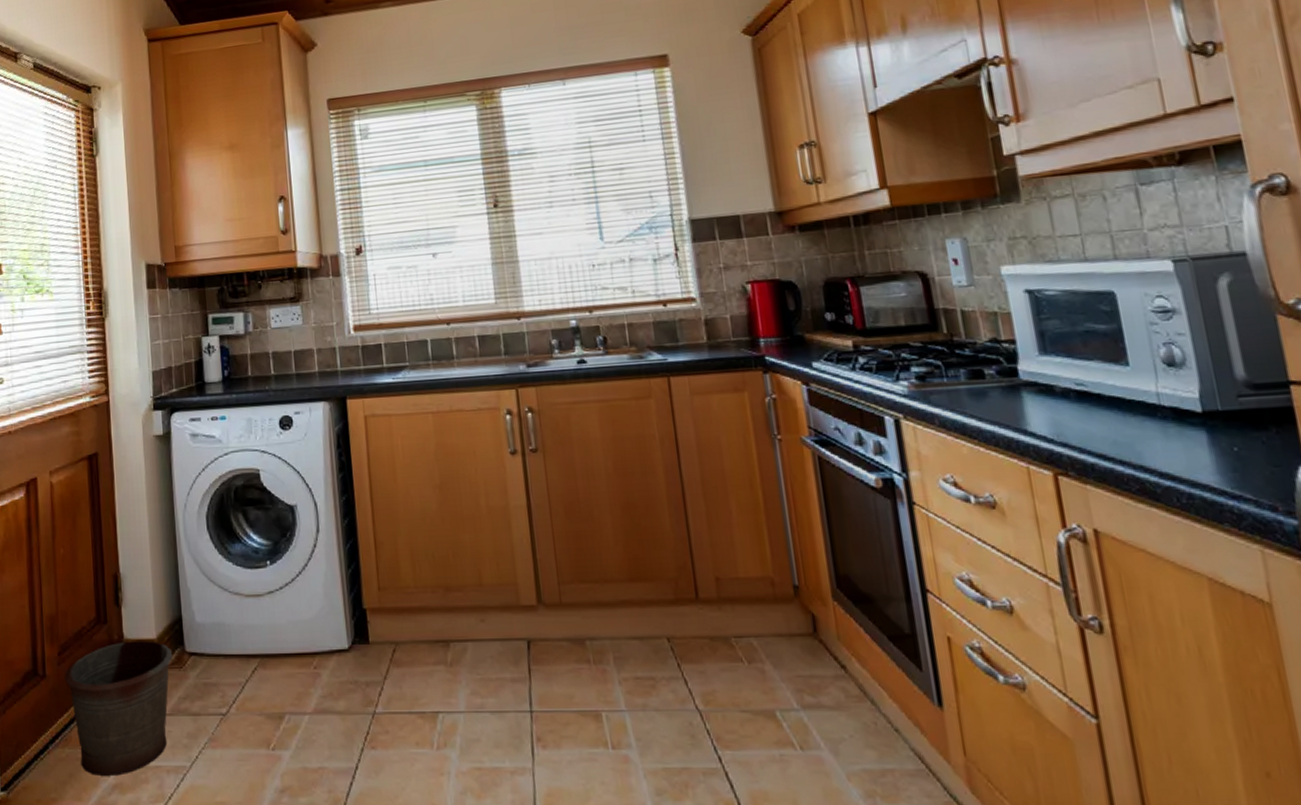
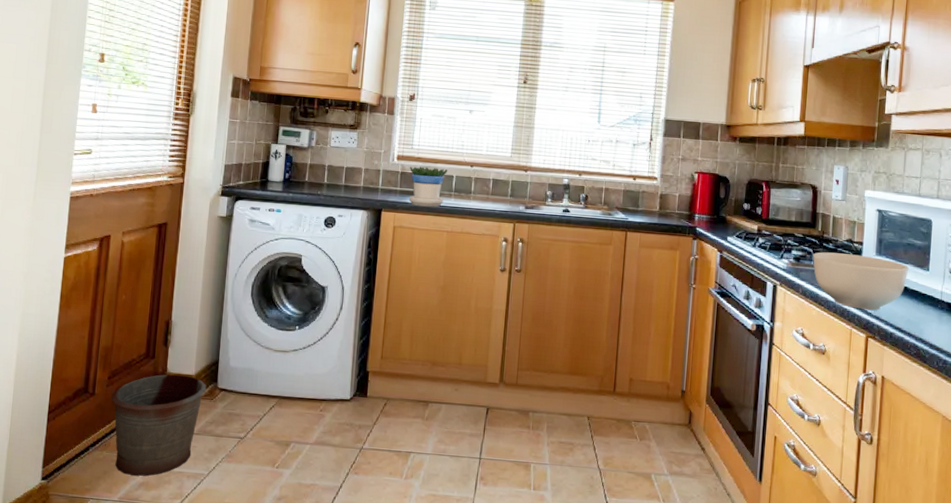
flowerpot: none [371,332,421,387] -> present [408,166,448,208]
bowl: none [942,358,1098,436] -> present [812,252,909,310]

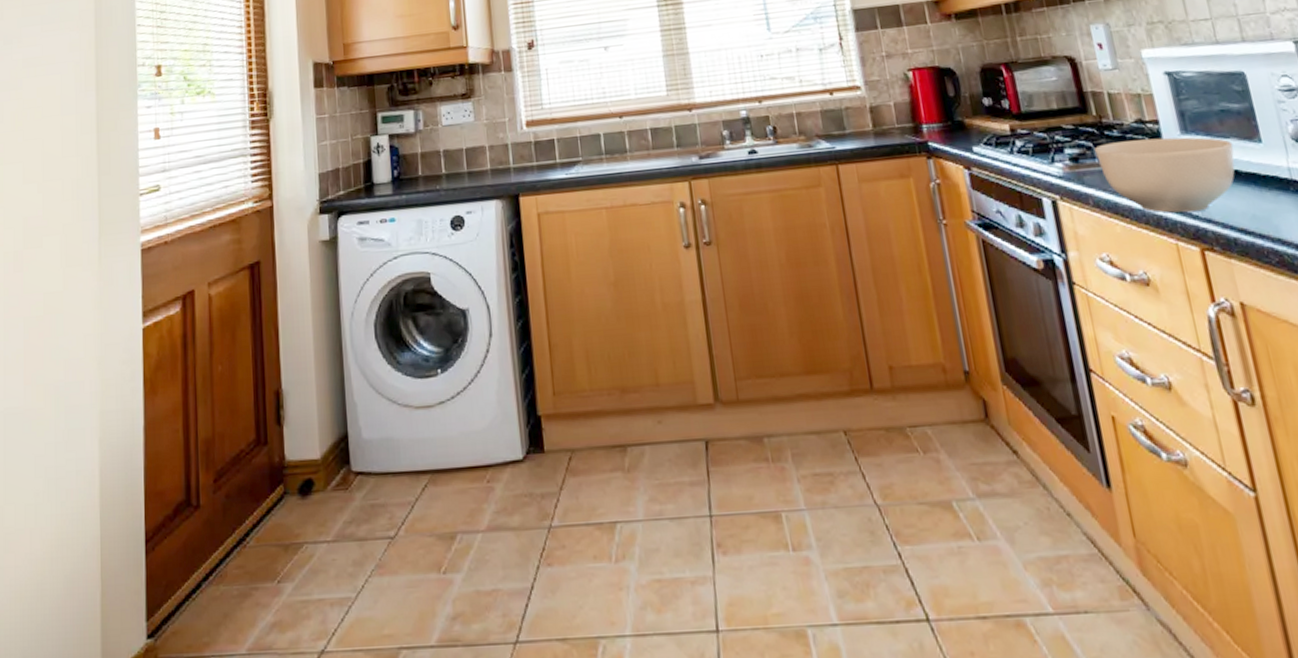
bucket: present [111,374,207,476] -> none [221,461,338,614]
flowerpot: present [408,166,448,208] -> none [544,127,594,183]

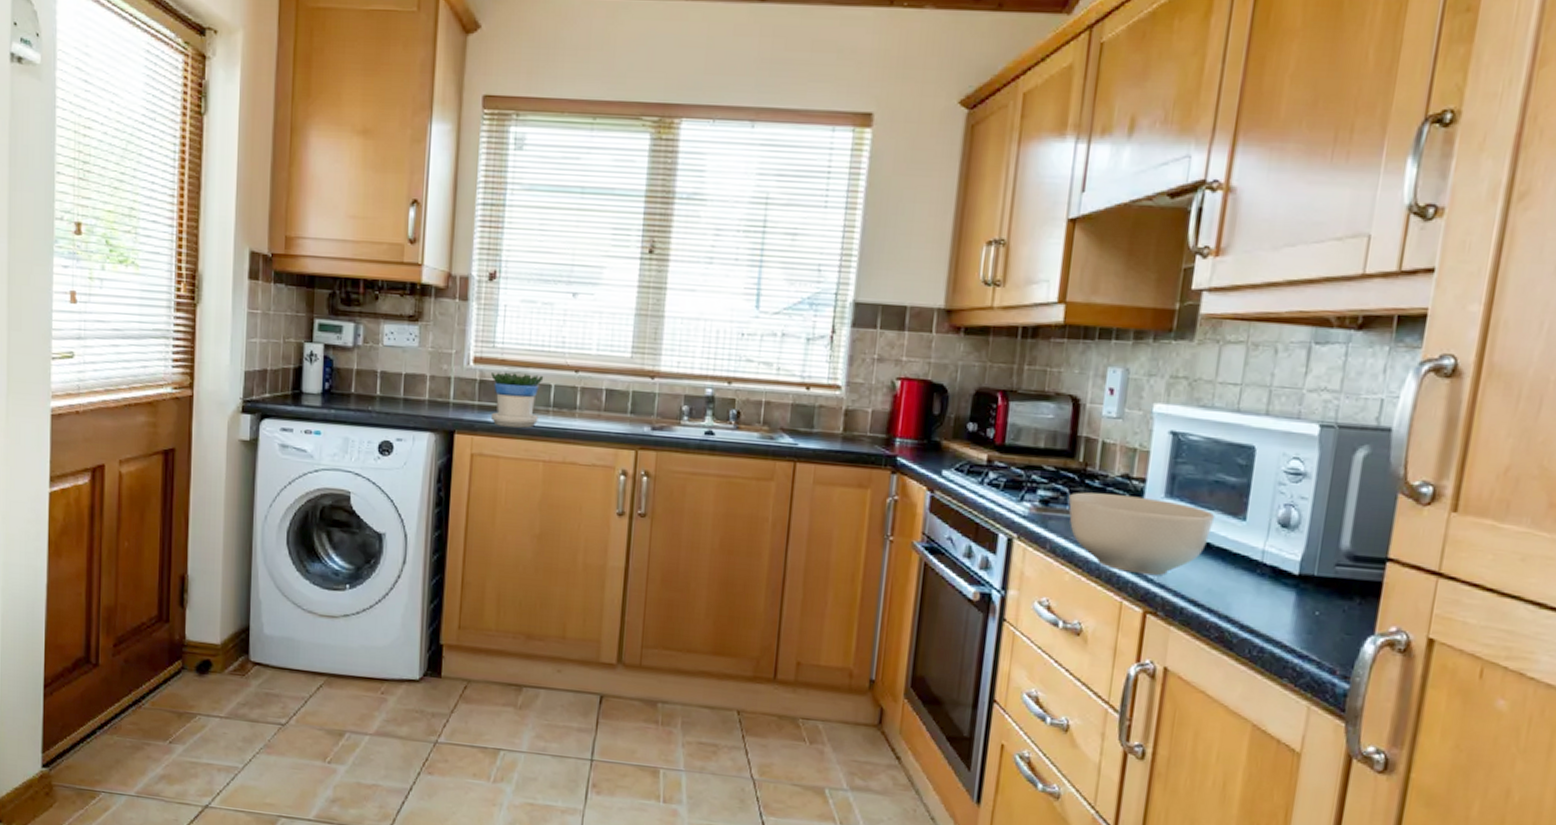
flowerpot: none [544,127,594,183] -> present [490,372,544,429]

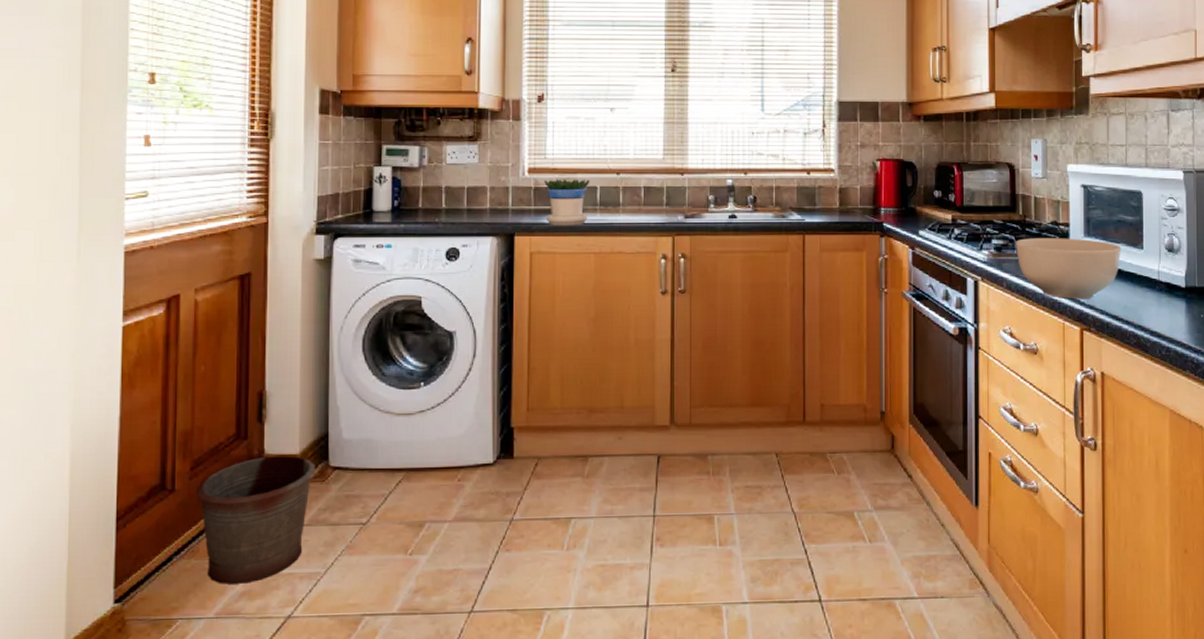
bucket: none [119,642,236,767] -> present [196,456,316,584]

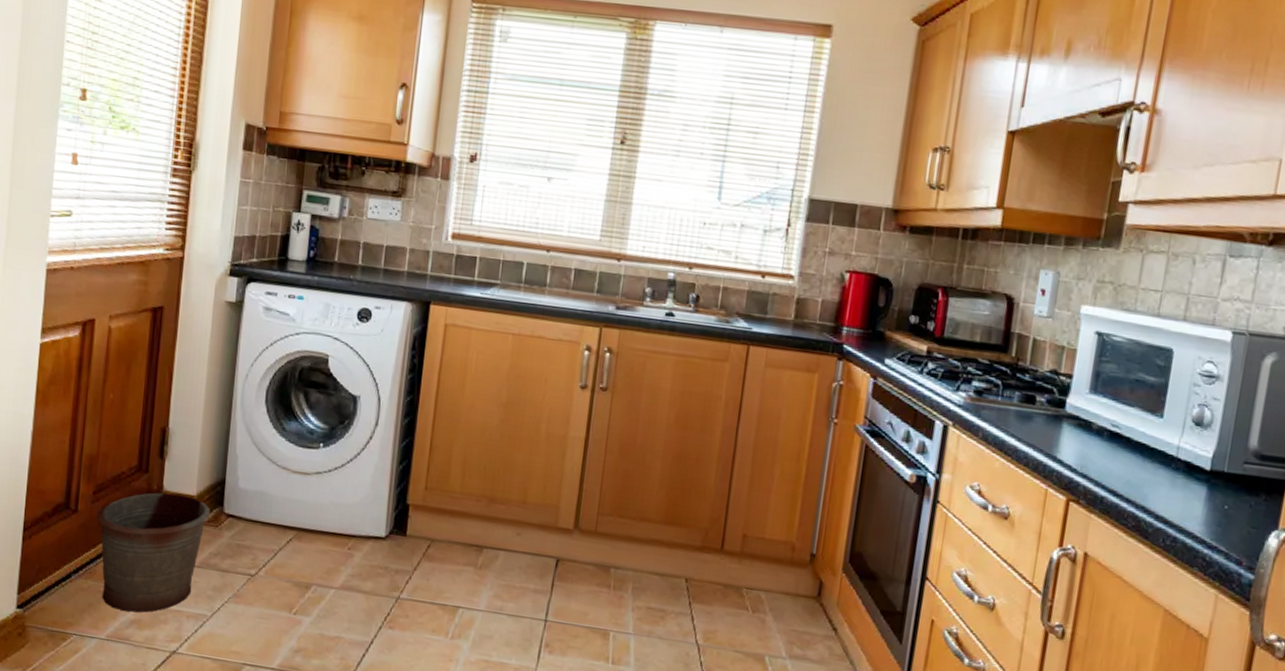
flowerpot: present [544,179,590,227] -> none [465,248,517,303]
bowl: present [1015,238,1122,299] -> none [1000,384,1135,466]

